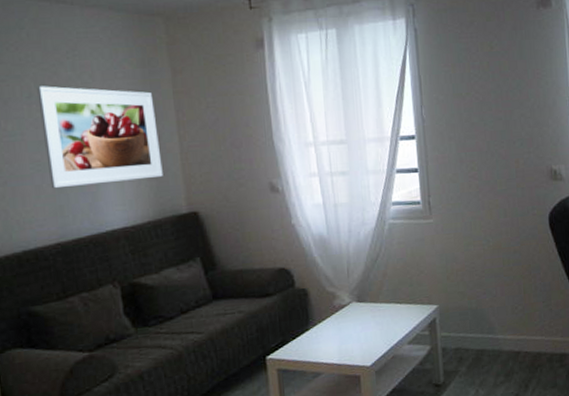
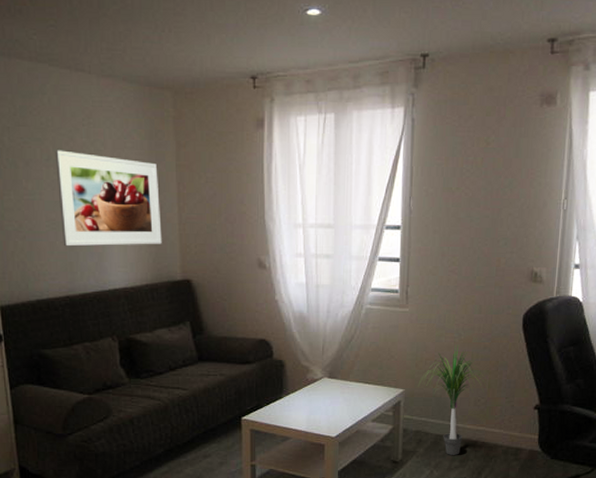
potted plant: none [452,252,524,370] -> present [418,345,488,455]

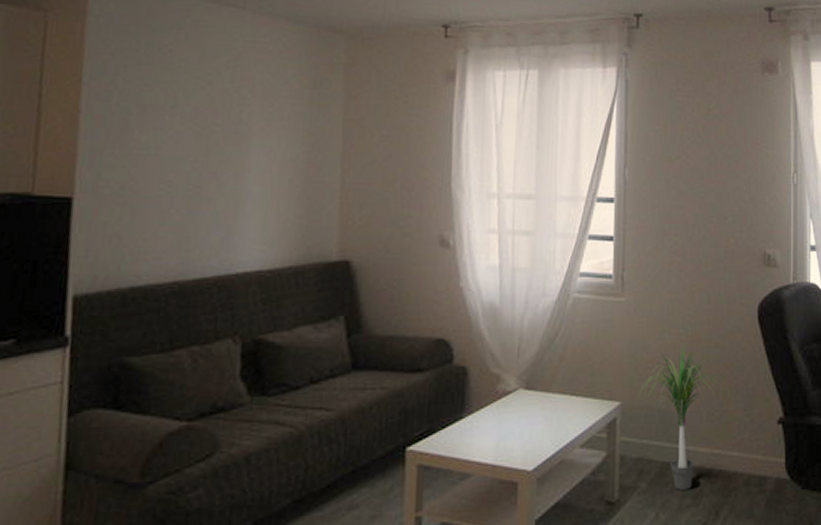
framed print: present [55,150,162,247] -> none [179,95,319,216]

